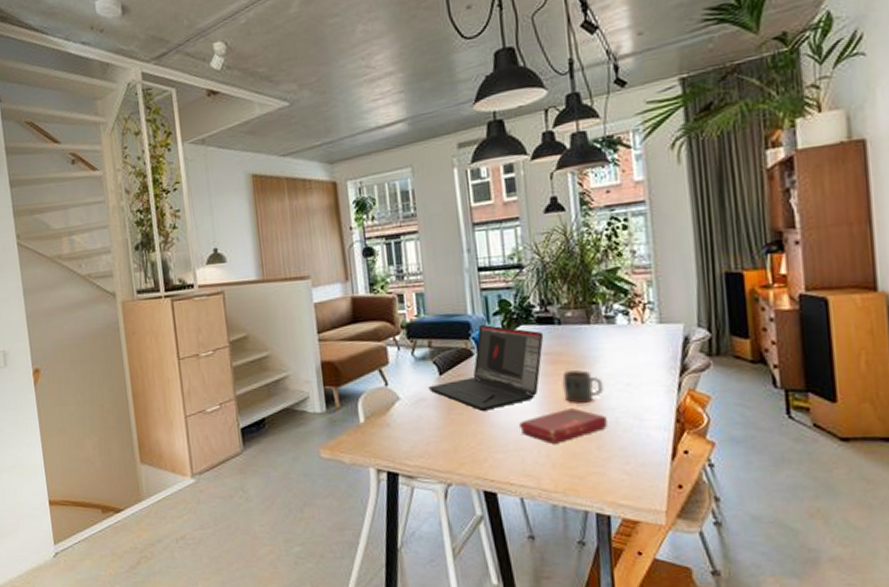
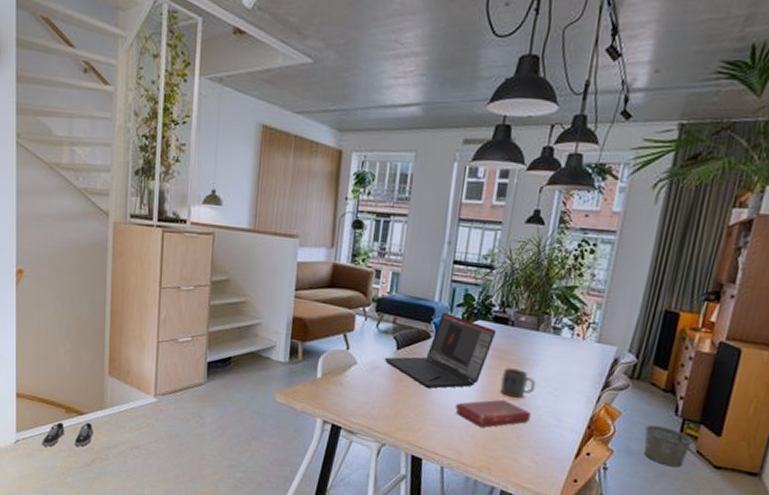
shoe: none [81,519,134,555] -> present [41,422,93,447]
basket: none [743,403,807,449] -> present [644,425,694,468]

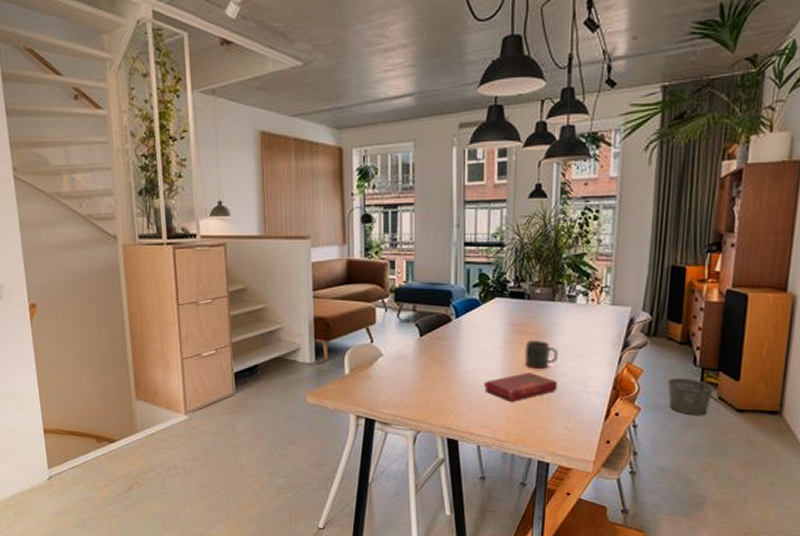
shoe: present [41,422,93,447] -> none [75,448,128,479]
laptop: present [384,312,497,389] -> none [408,294,514,370]

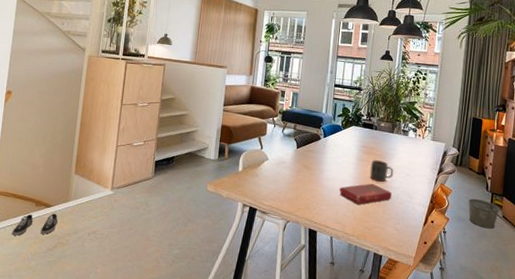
shoe: none [75,448,128,479] -> present [11,213,58,236]

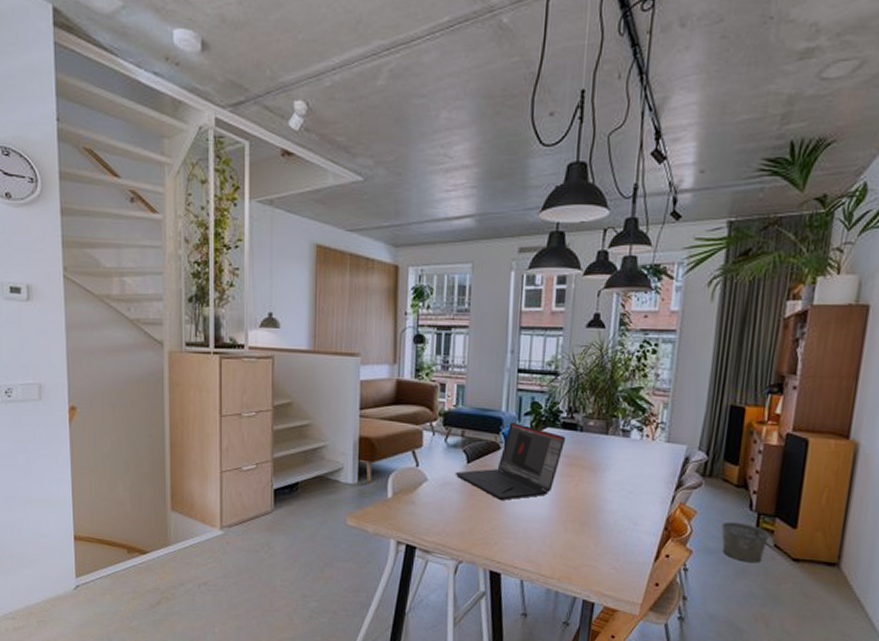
shoe: present [11,213,58,236] -> none [103,561,158,590]
laptop: none [288,120,366,177] -> present [455,421,566,500]
book: present [339,183,392,205] -> none [529,507,607,537]
mug: present [370,160,394,182] -> none [574,474,610,504]

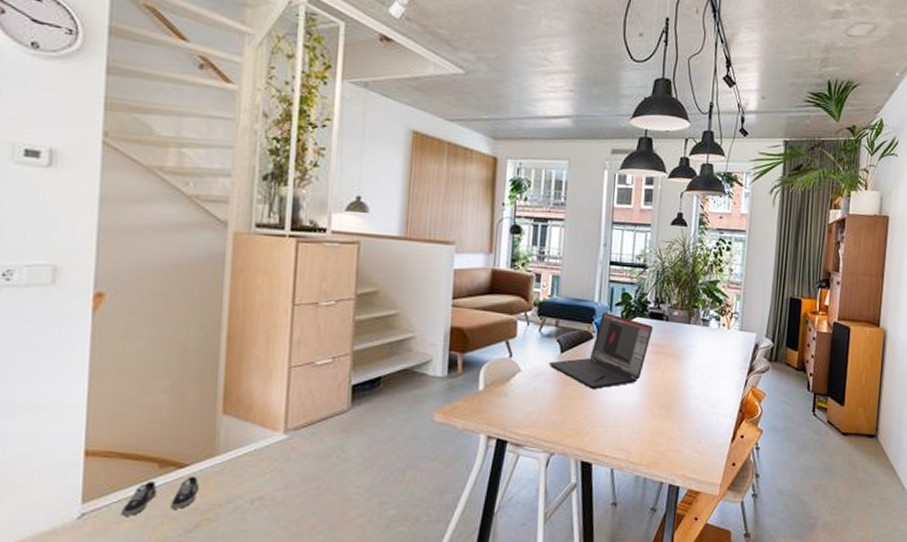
shoe: none [103,561,158,590] -> present [120,475,199,516]
basket: present [721,522,771,563] -> none [785,402,825,439]

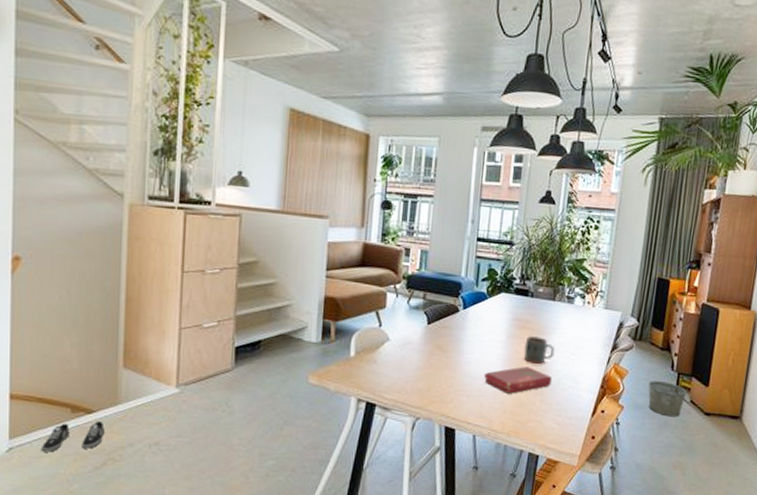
laptop: present [548,311,654,389] -> none [415,286,518,360]
book: none [620,393,690,423] -> present [483,366,552,394]
mug: none [660,361,692,390] -> present [523,336,555,364]
basket: none [785,402,825,439] -> present [648,381,688,417]

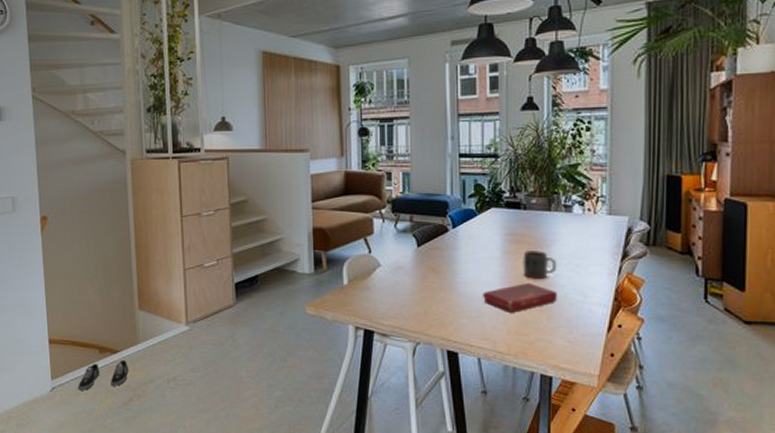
basket: present [648,381,688,417] -> none [670,289,720,328]

